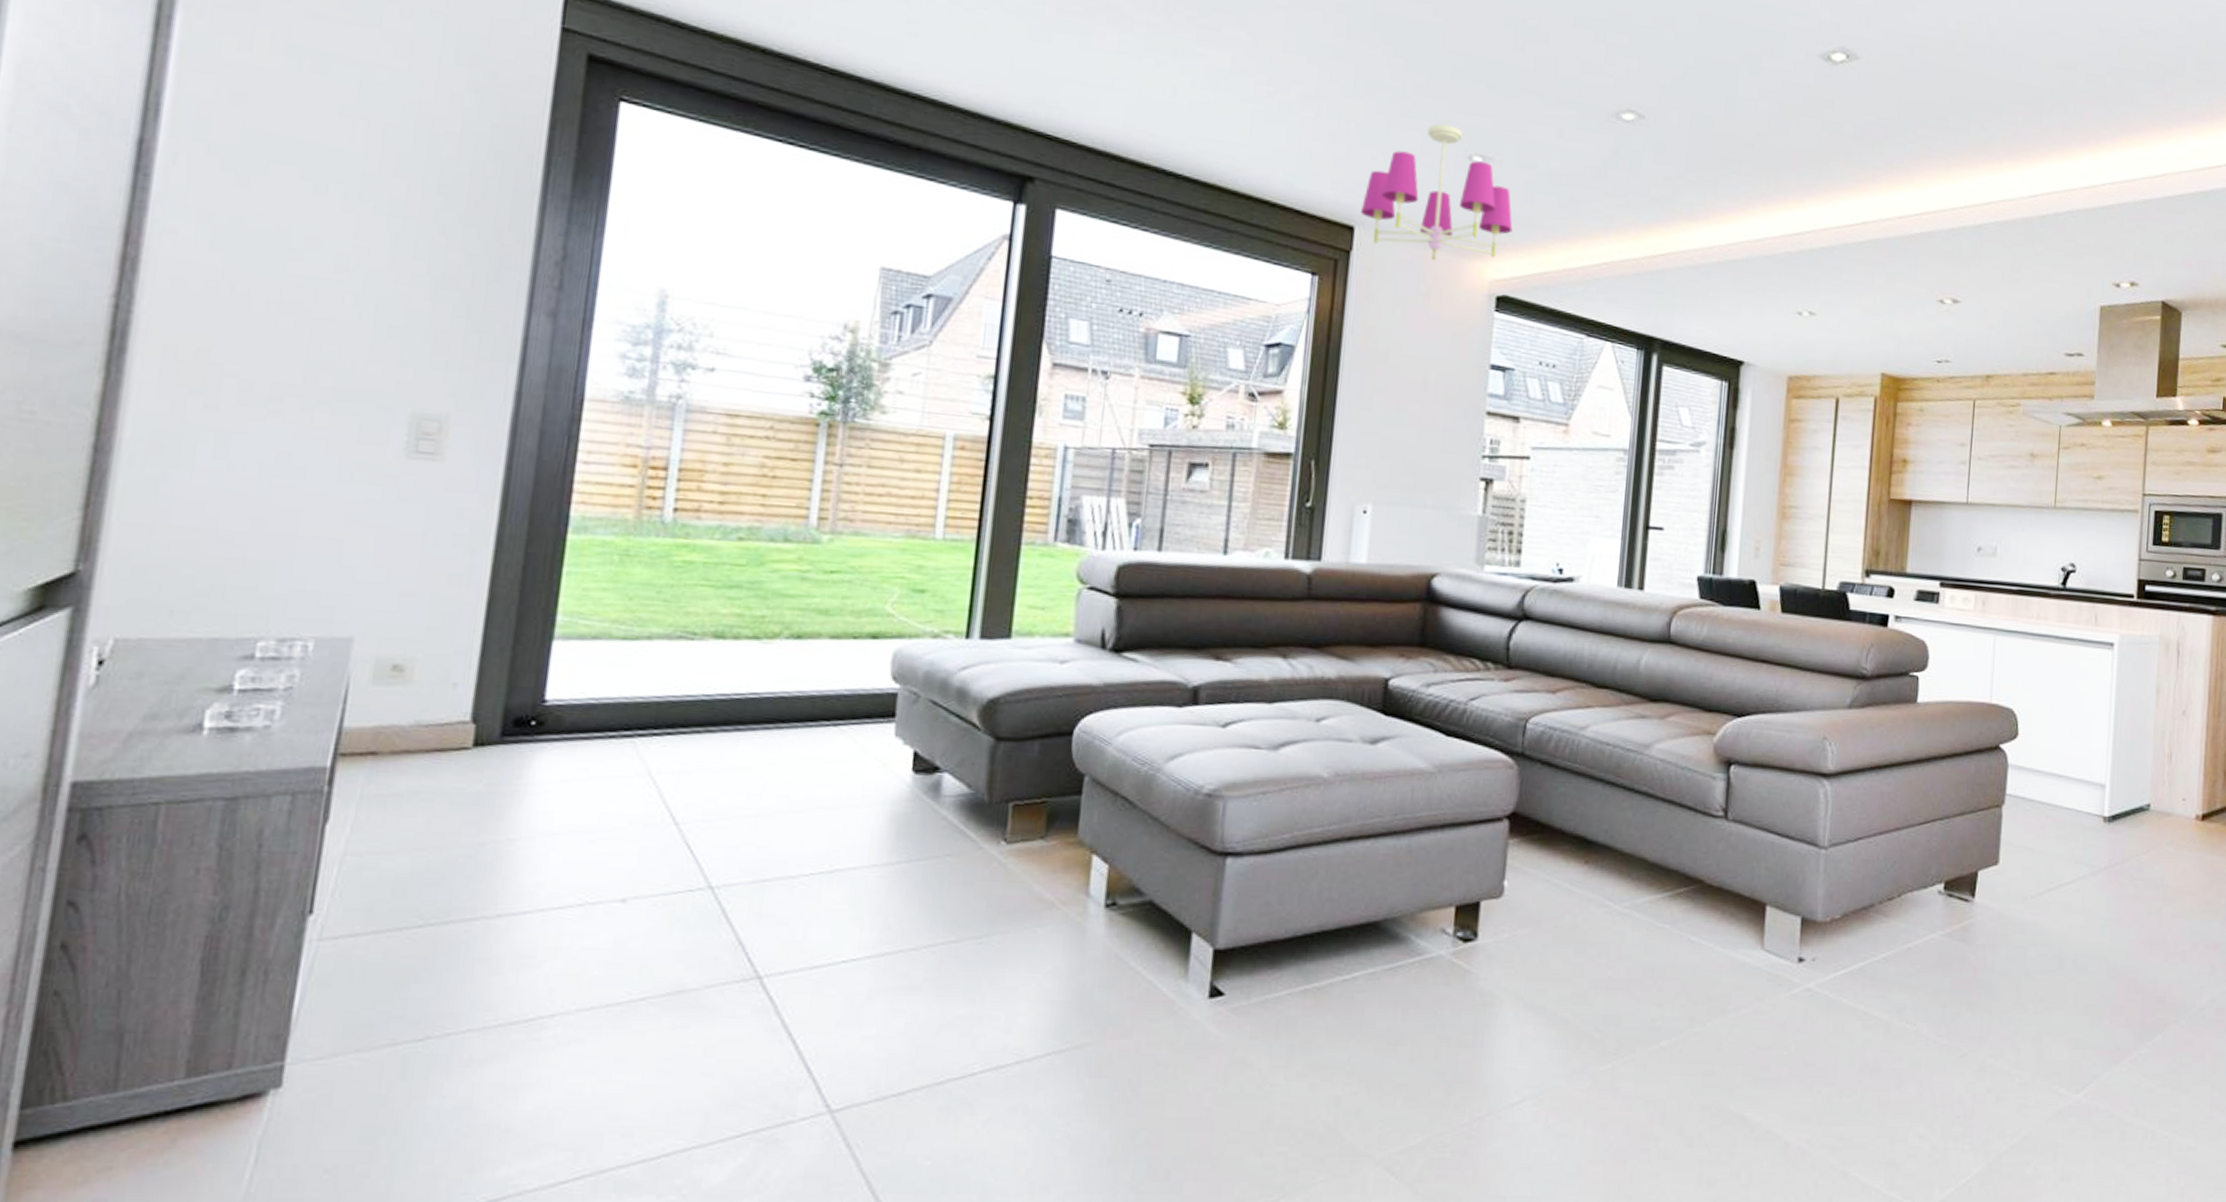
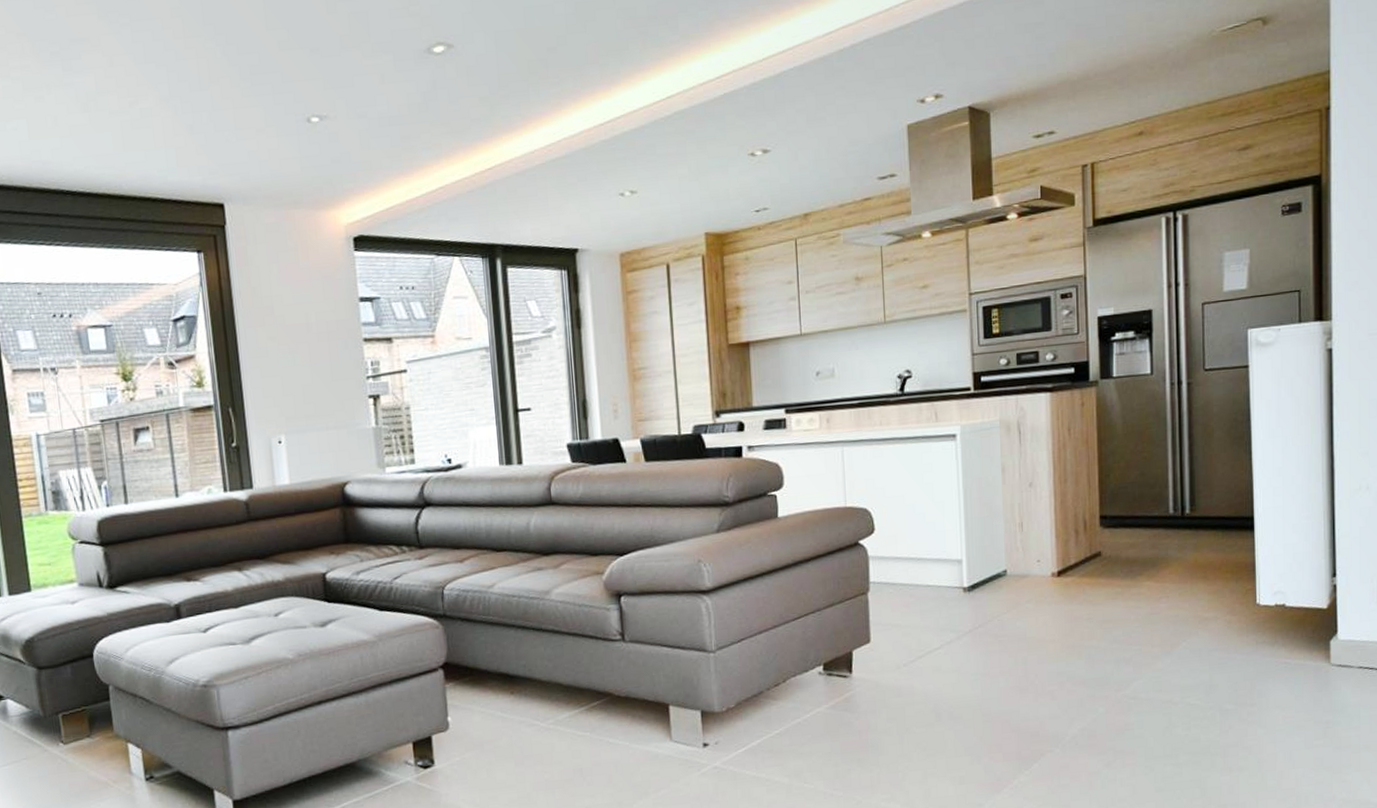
chandelier: present [1361,124,1513,261] -> none [226,95,356,219]

